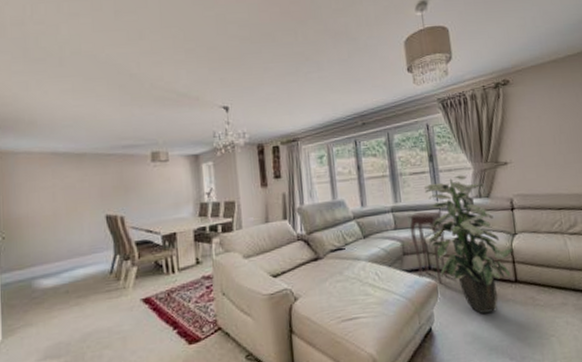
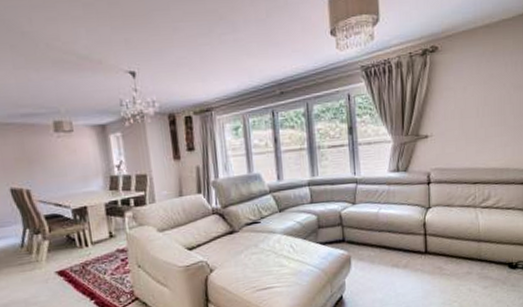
side table: present [408,211,447,284] -> none [325,184,360,255]
indoor plant: present [423,175,513,314] -> none [342,148,426,283]

